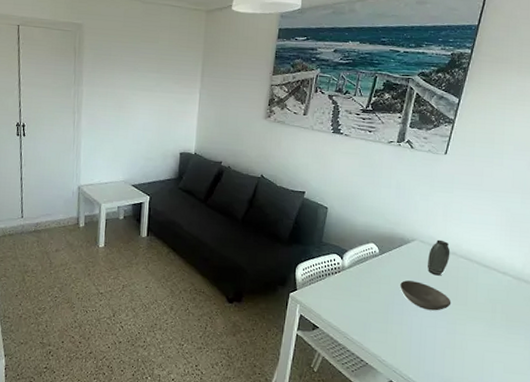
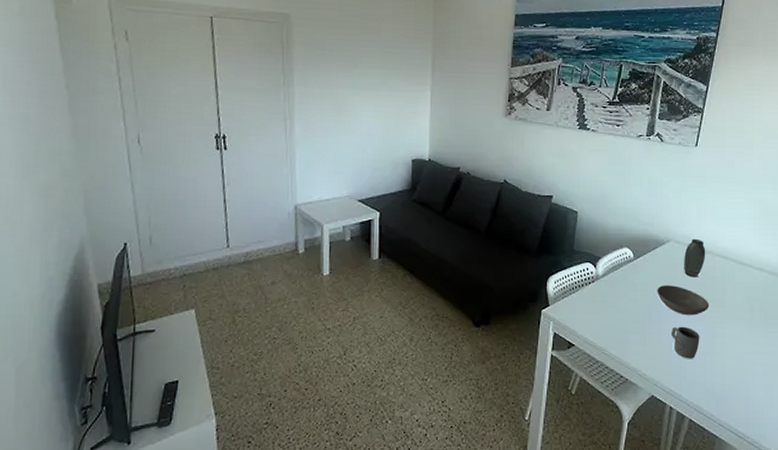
mug: none [411,319,440,351] -> present [670,326,700,359]

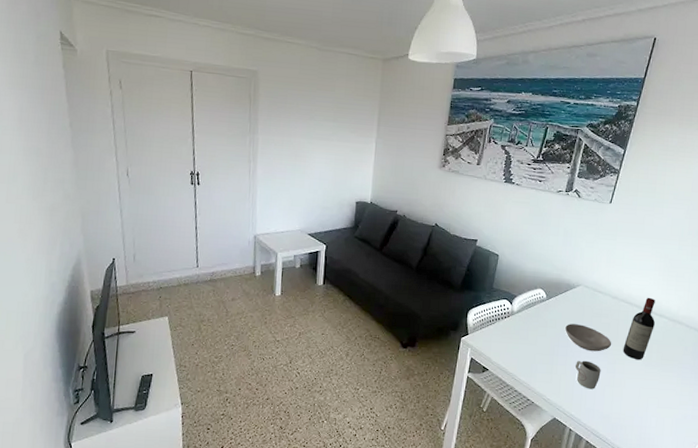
vase: present [684,238,706,277] -> none [591,284,613,319]
wine bottle: none [722,249,755,322] -> present [623,297,656,360]

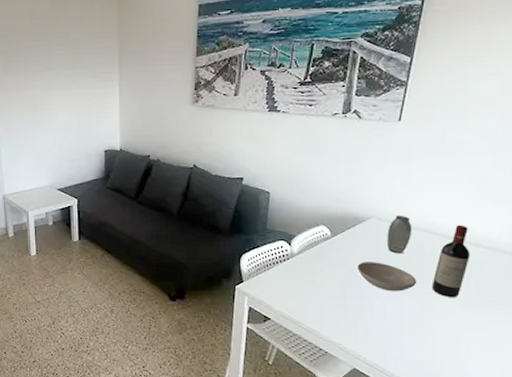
mug: present [575,360,601,390] -> none [373,302,407,334]
vase: none [591,284,613,319] -> present [387,215,412,254]

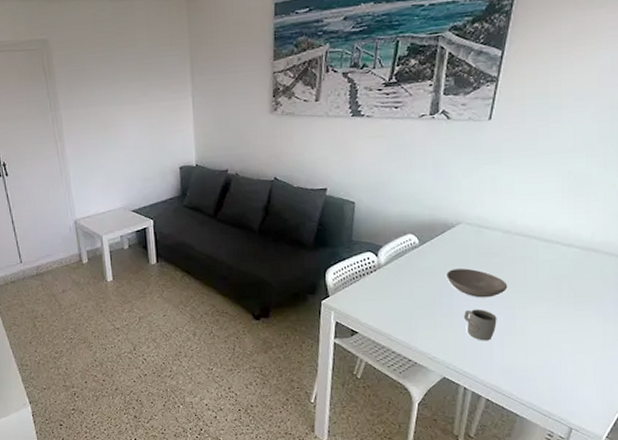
mug: none [373,302,407,334] -> present [463,309,497,341]
vase: present [387,215,412,254] -> none [477,218,503,259]
wine bottle: present [431,224,471,298] -> none [522,225,563,301]

